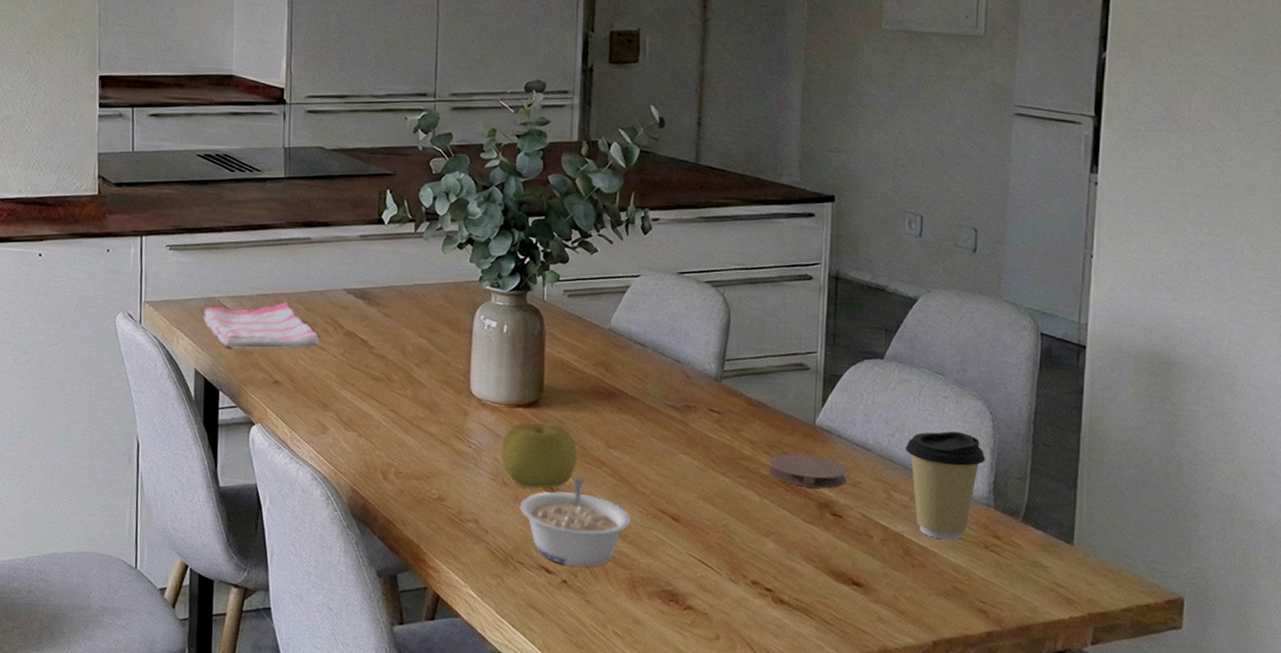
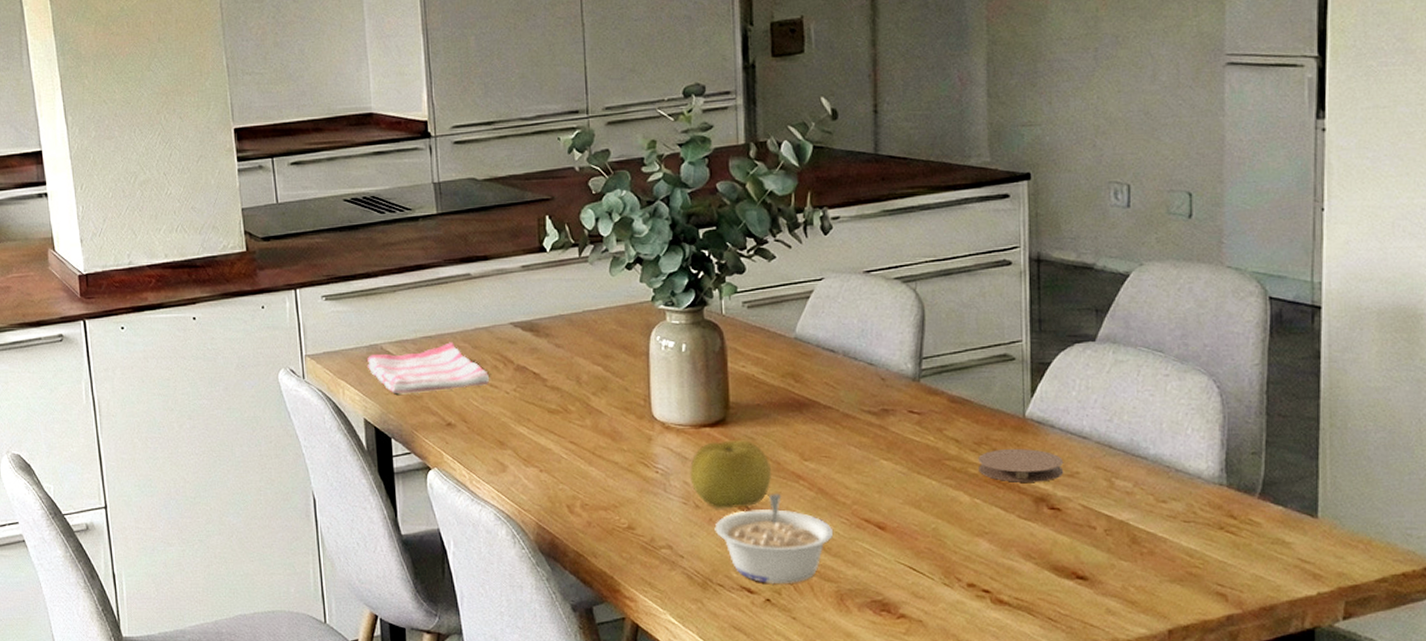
coffee cup: present [906,431,986,541] -> none [1126,409,1216,524]

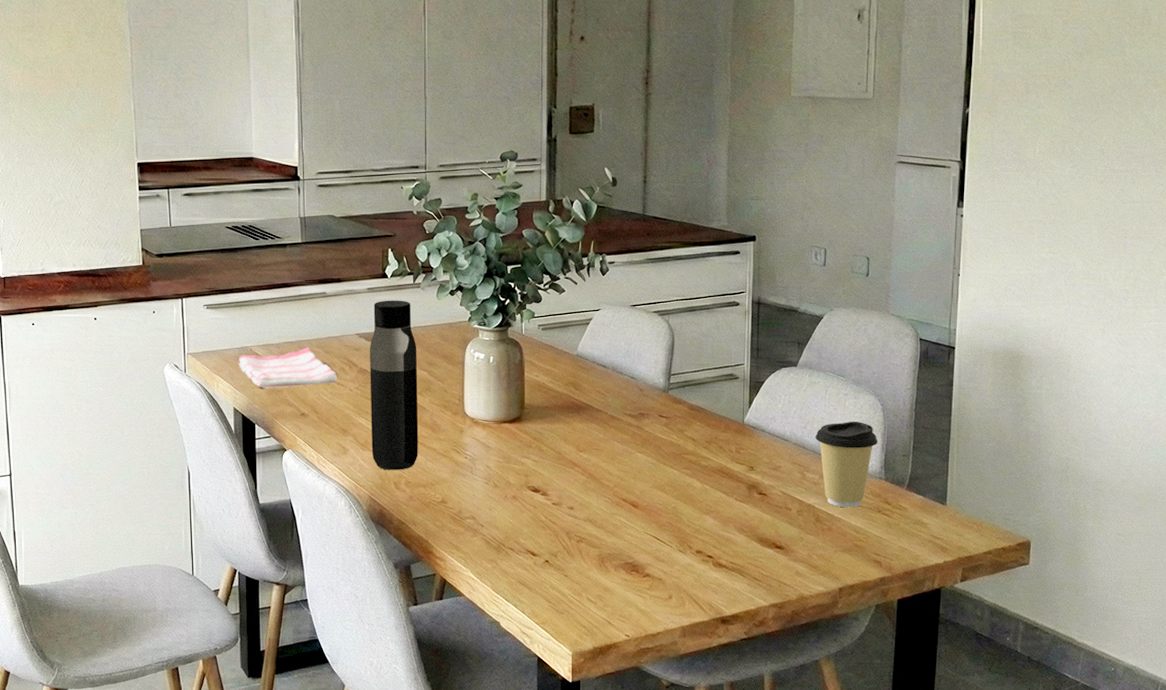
water bottle: none [527,278,596,490] -> present [369,300,419,470]
fruit: present [689,440,771,509] -> none [491,434,554,488]
legume: present [714,493,834,583] -> none [508,477,599,548]
coaster: present [978,449,1064,482] -> none [708,447,770,473]
coffee cup: none [1126,409,1216,524] -> present [815,421,878,508]

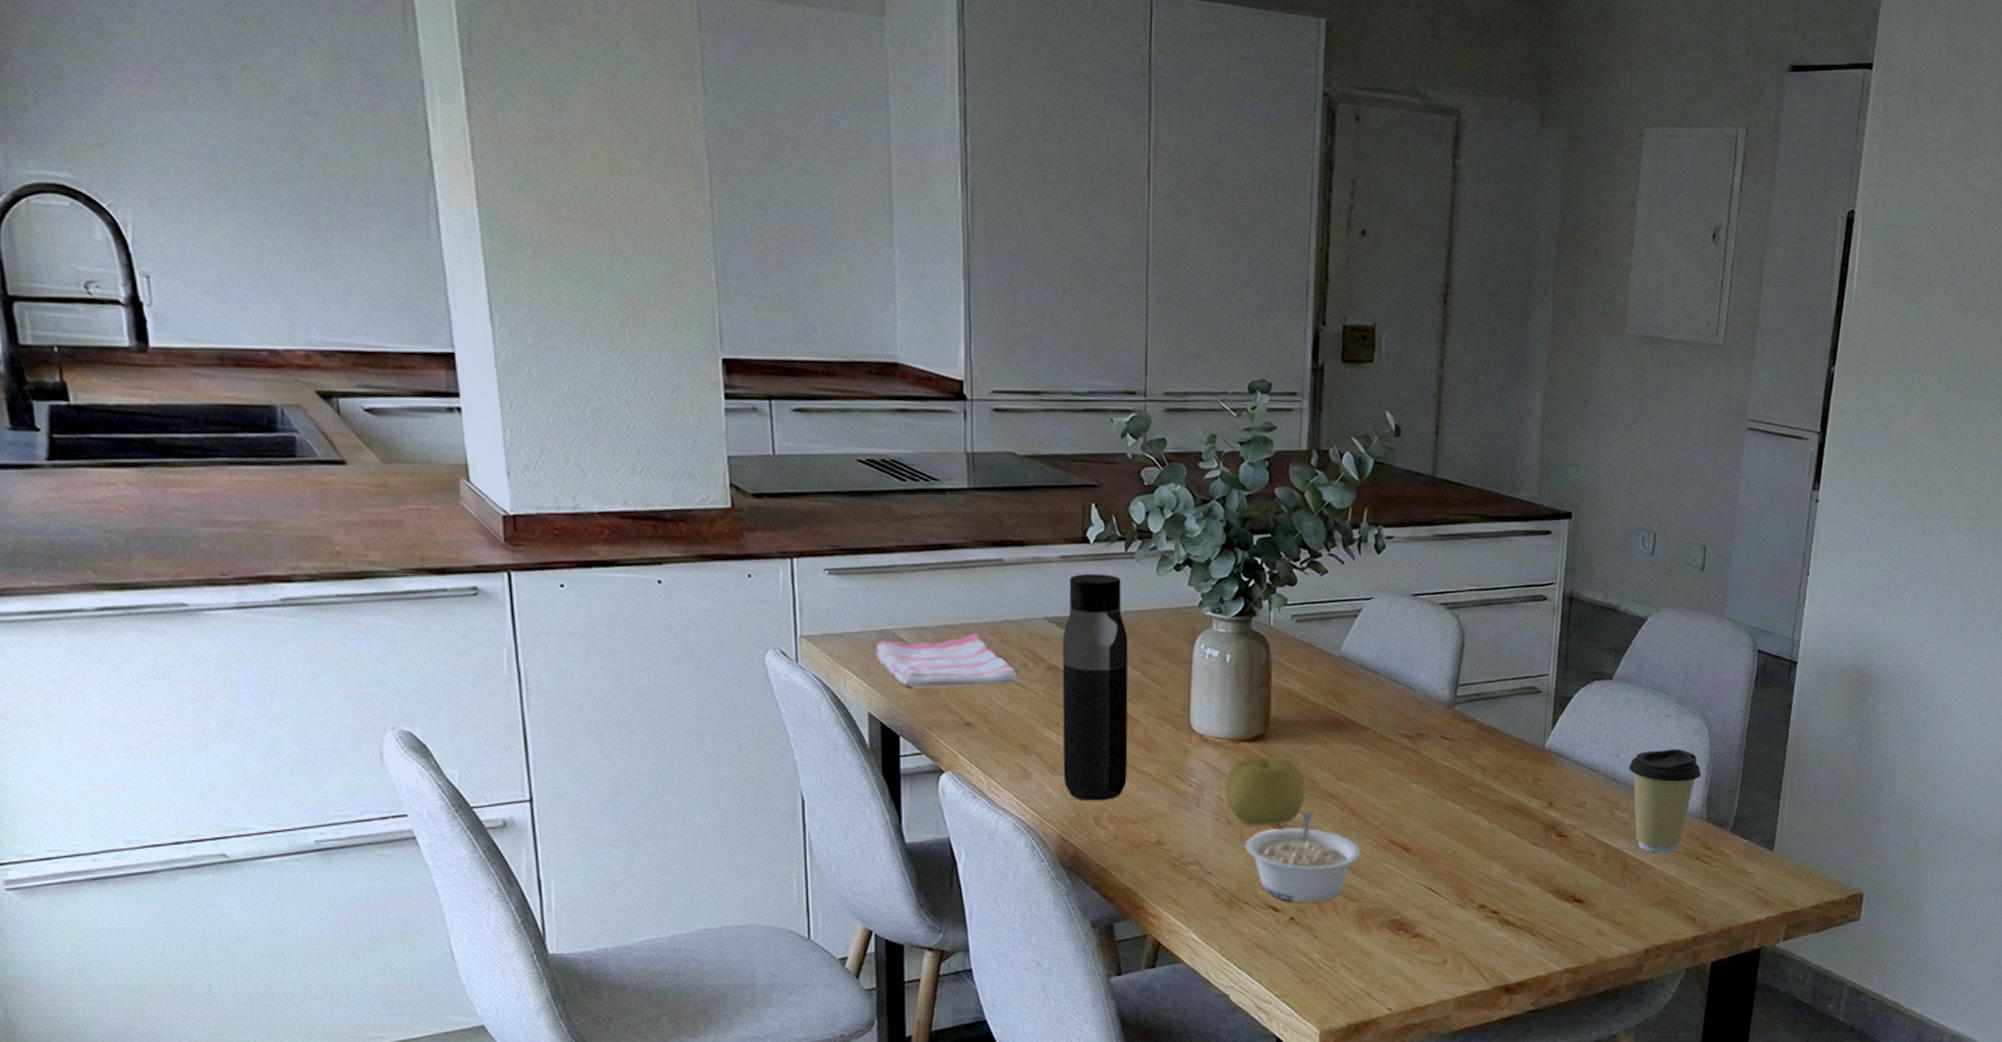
fruit: none [491,434,554,488] -> present [1223,756,1306,826]
legume: none [508,477,599,548] -> present [1245,812,1361,902]

